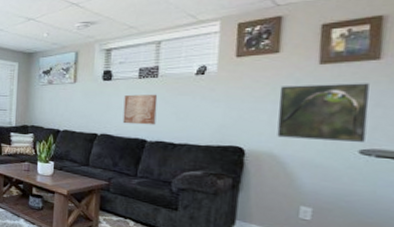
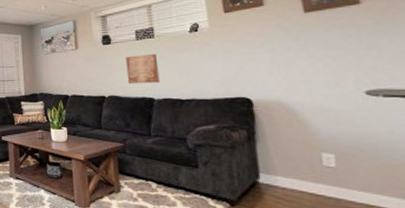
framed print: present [277,83,369,142] -> none [272,26,368,85]

